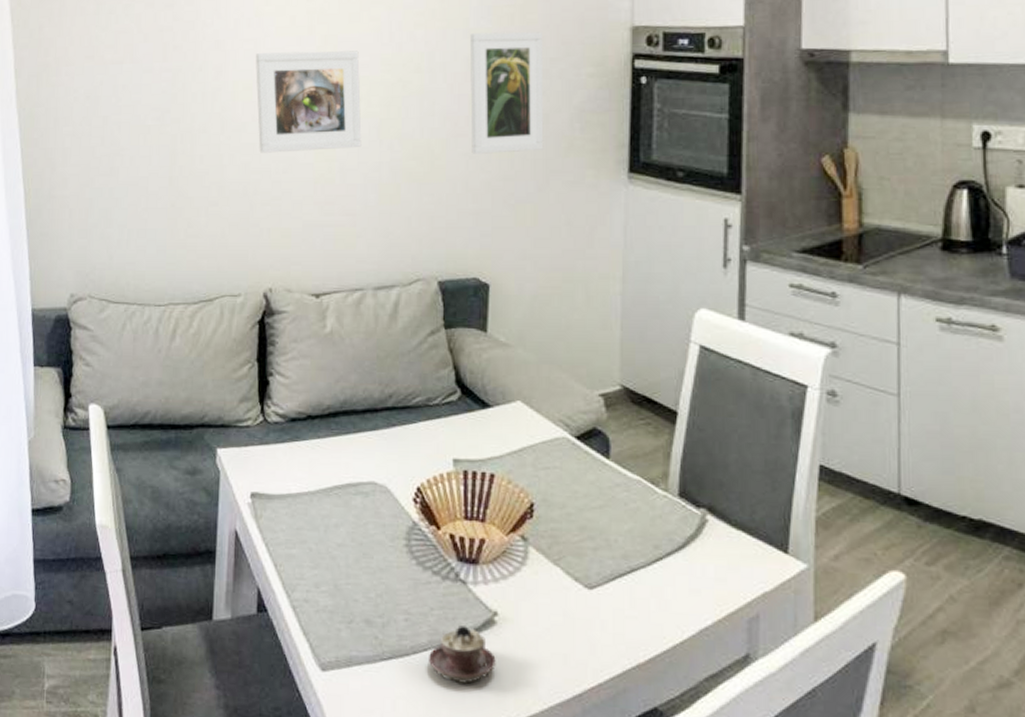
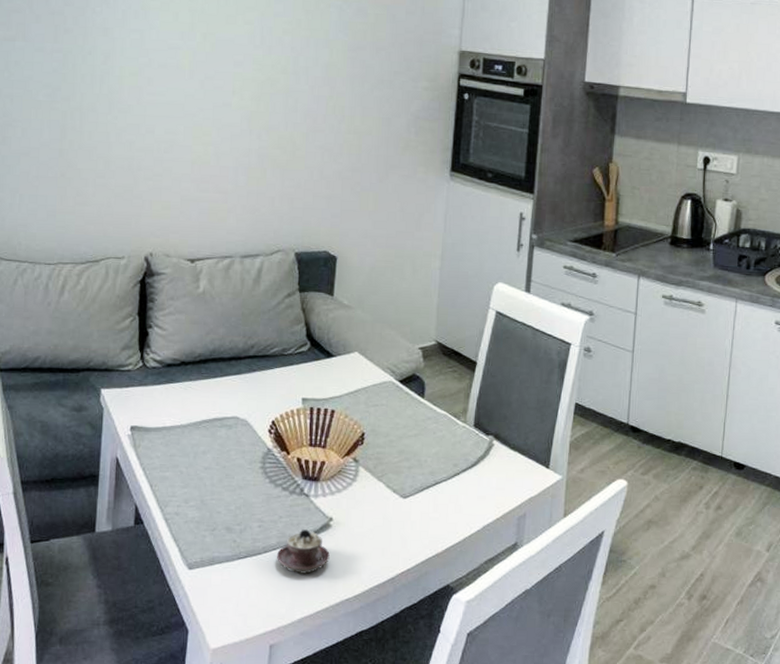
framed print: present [256,50,362,153] -> none [141,43,235,135]
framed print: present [469,32,544,154] -> none [327,44,389,148]

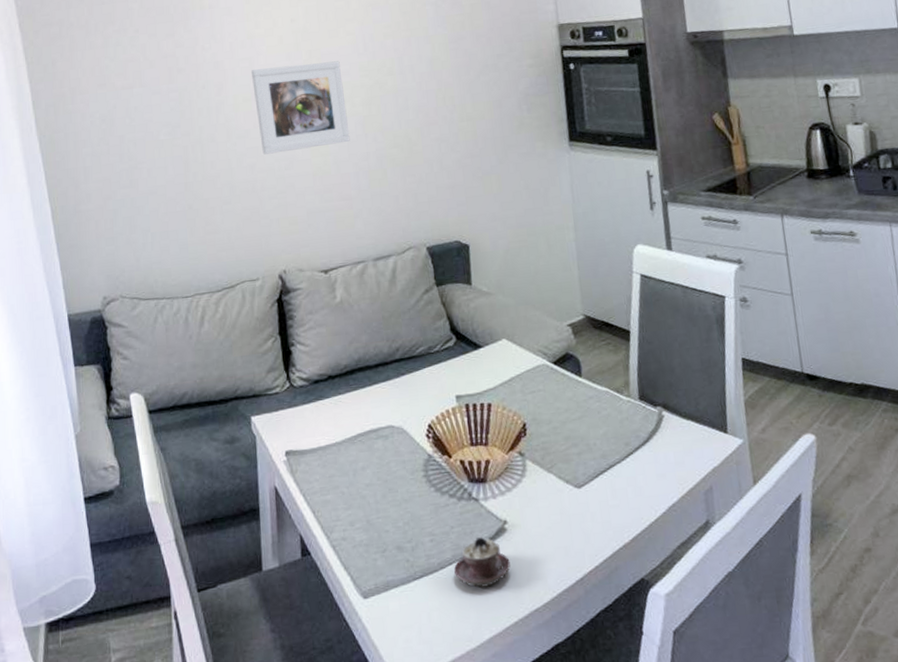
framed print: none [141,43,235,135] -> present [251,61,350,155]

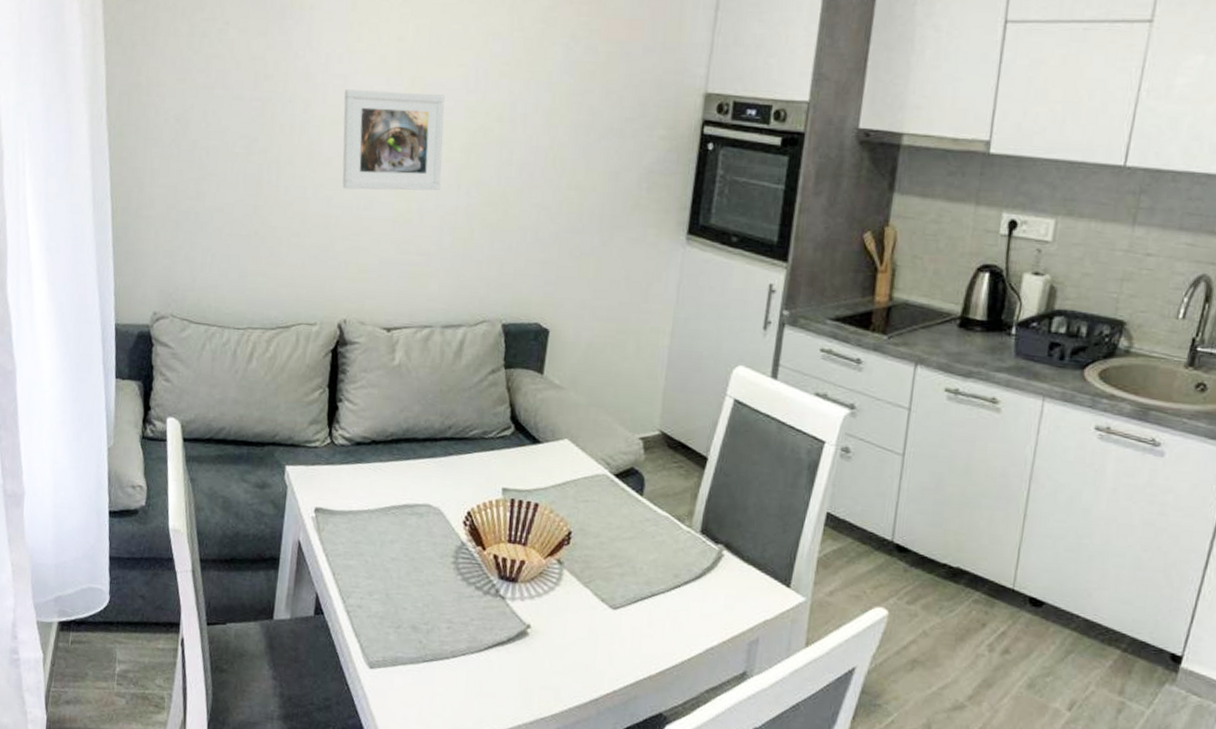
teacup: present [453,537,511,587] -> none [465,635,526,685]

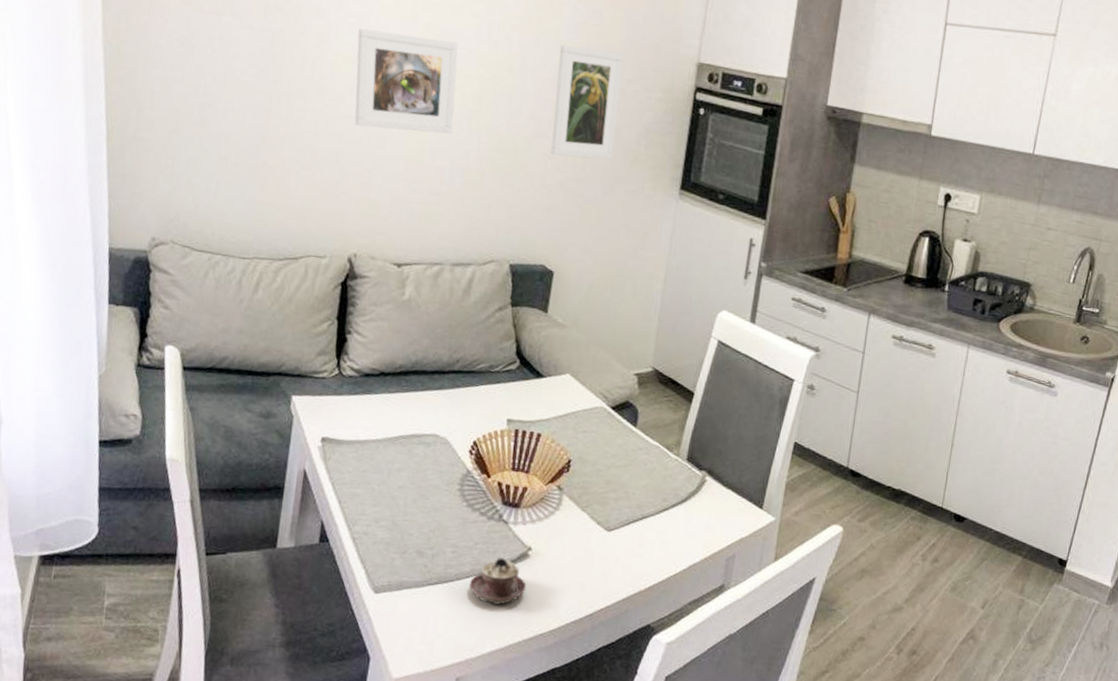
teacup: none [465,635,526,685] -> present [469,558,526,605]
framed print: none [544,87,621,207] -> present [551,45,623,160]

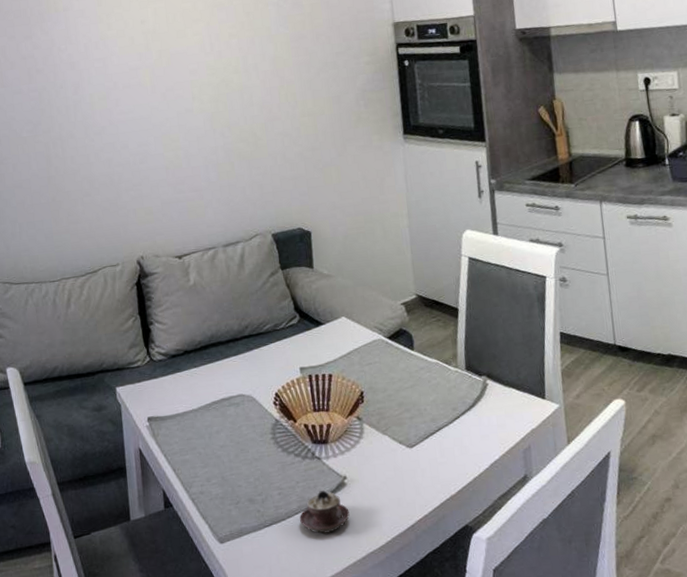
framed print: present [354,28,458,134] -> none [106,60,200,150]
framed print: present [551,45,623,160] -> none [272,32,339,133]

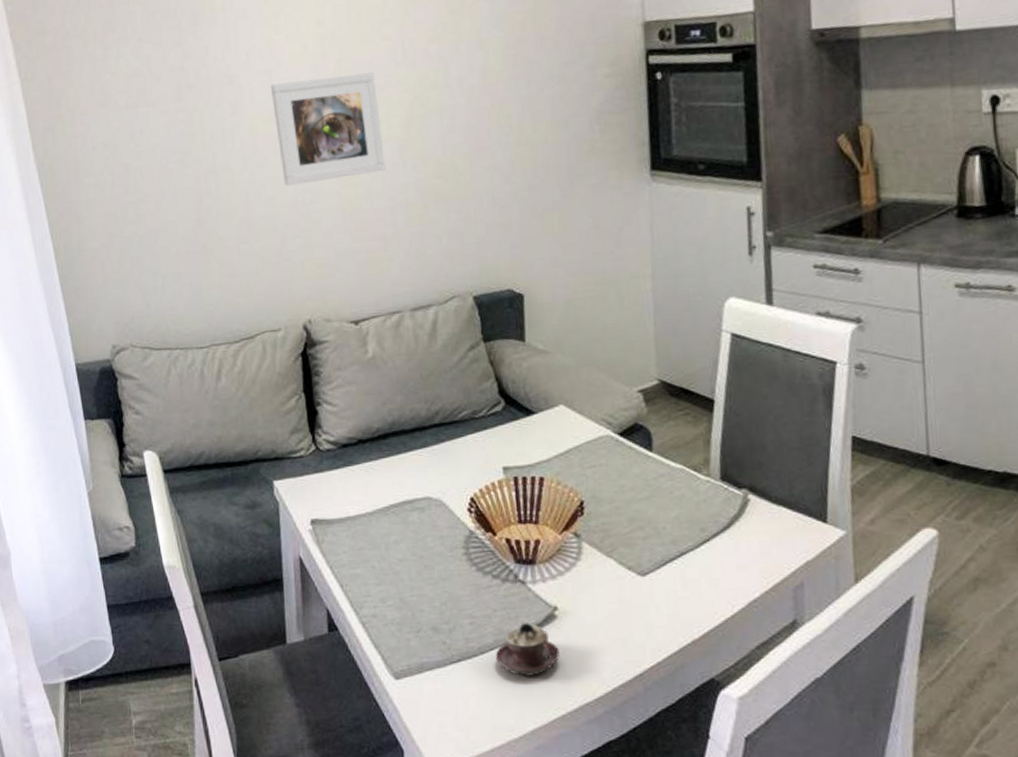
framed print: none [106,60,200,150] -> present [271,72,386,186]

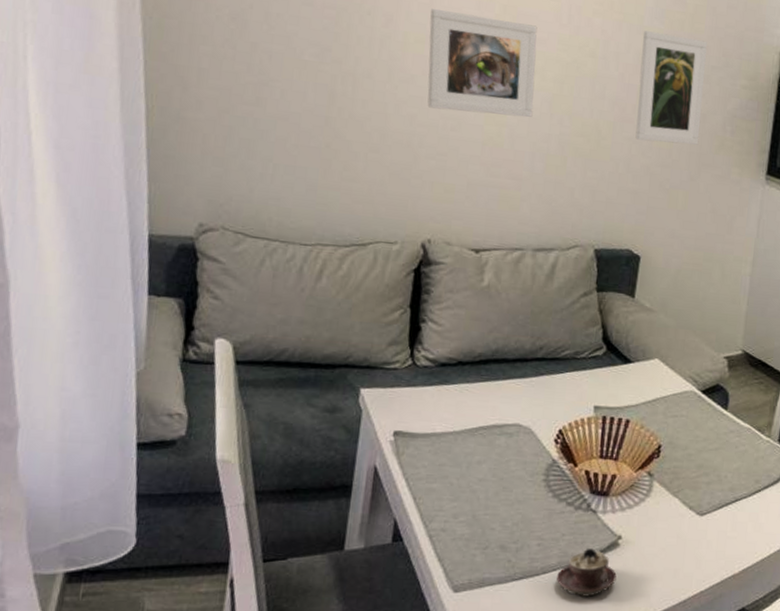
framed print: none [483,36,566,167] -> present [635,31,707,145]

